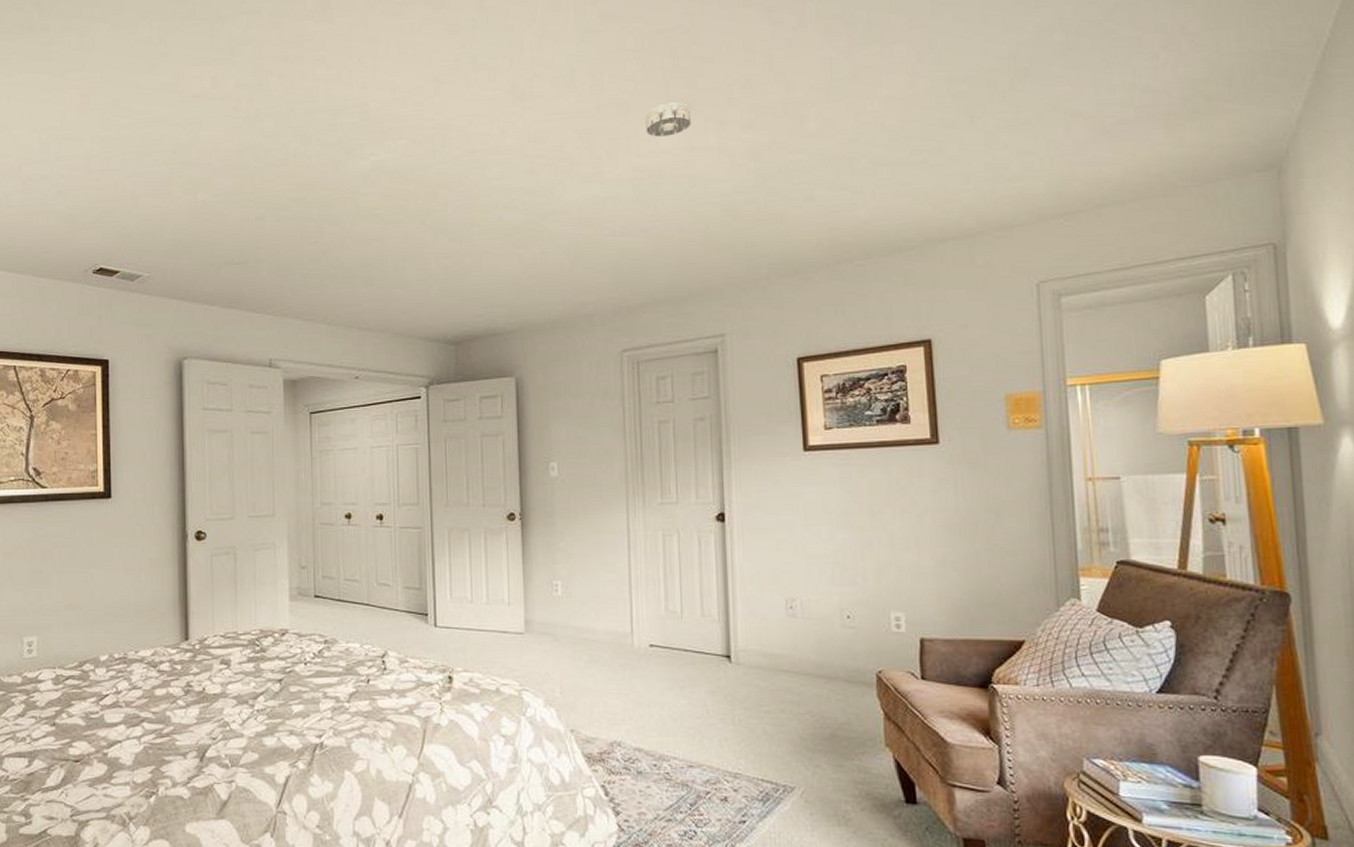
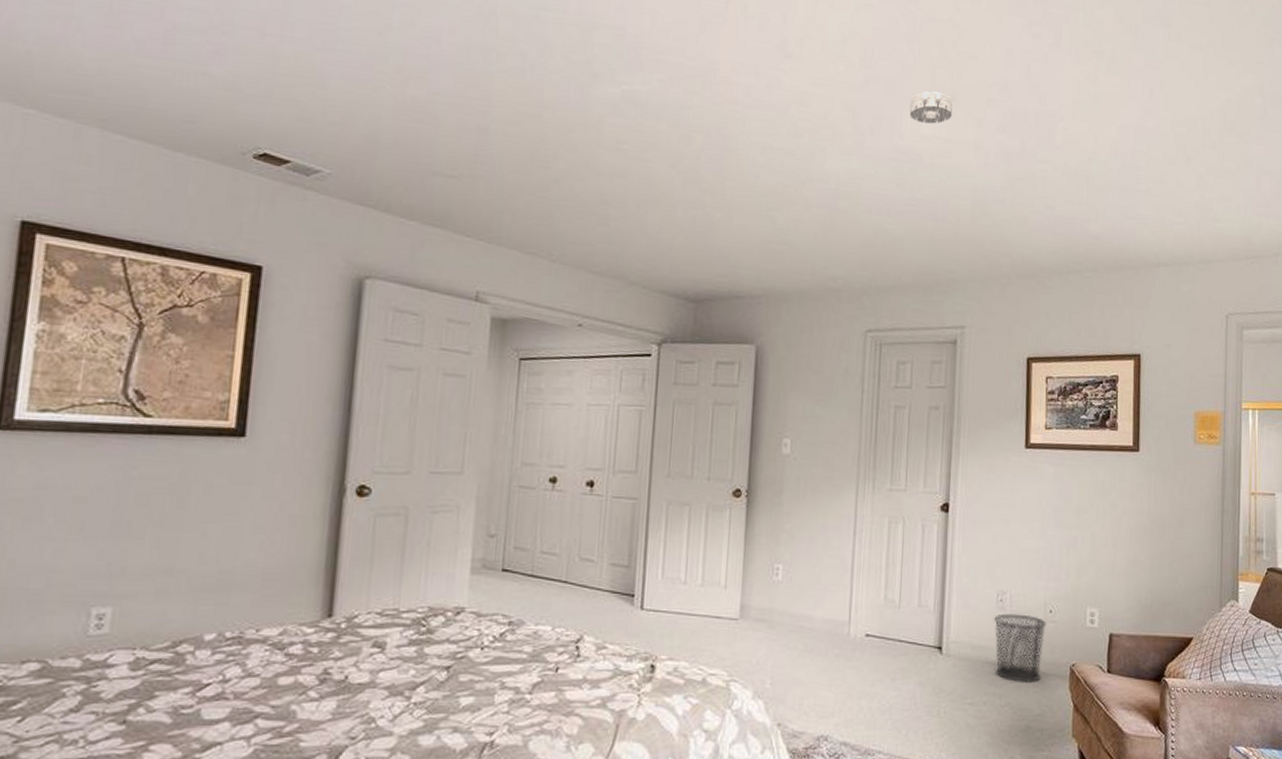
waste bin: none [785,620,845,691] -> present [994,613,1047,684]

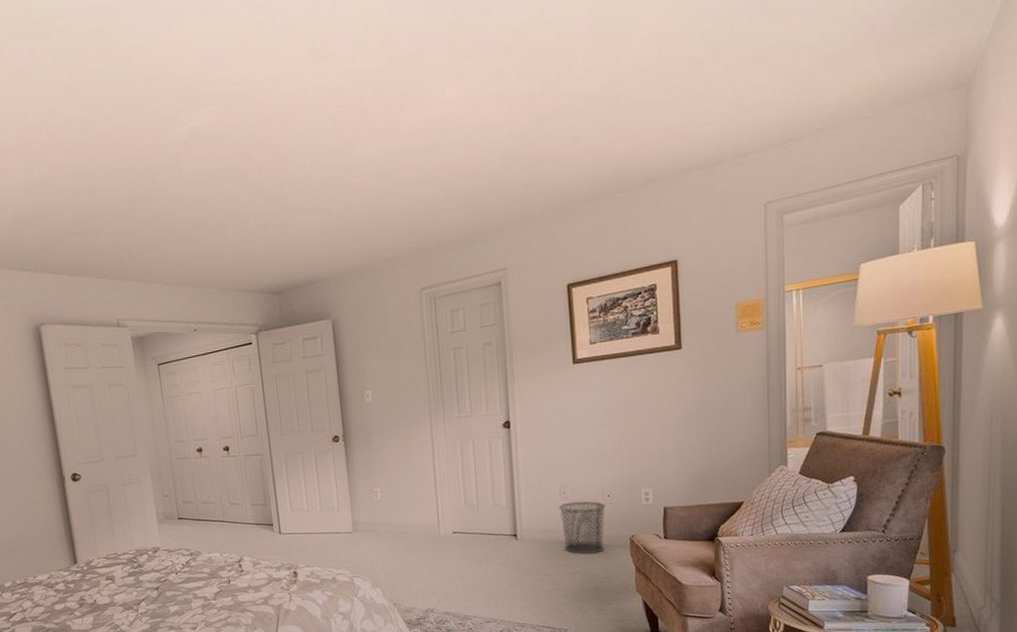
smoke detector: present [909,91,954,124] -> none [432,54,474,89]

